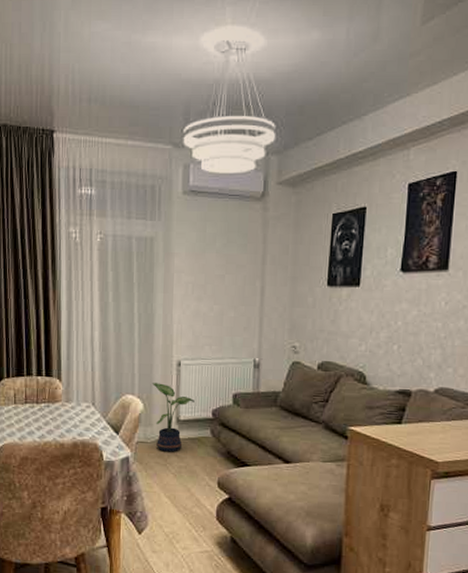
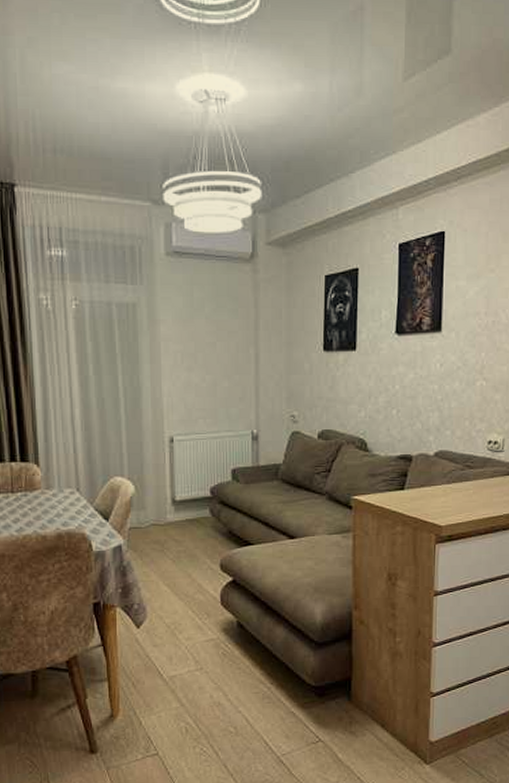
potted plant: present [151,383,194,452] -> none [142,462,191,536]

